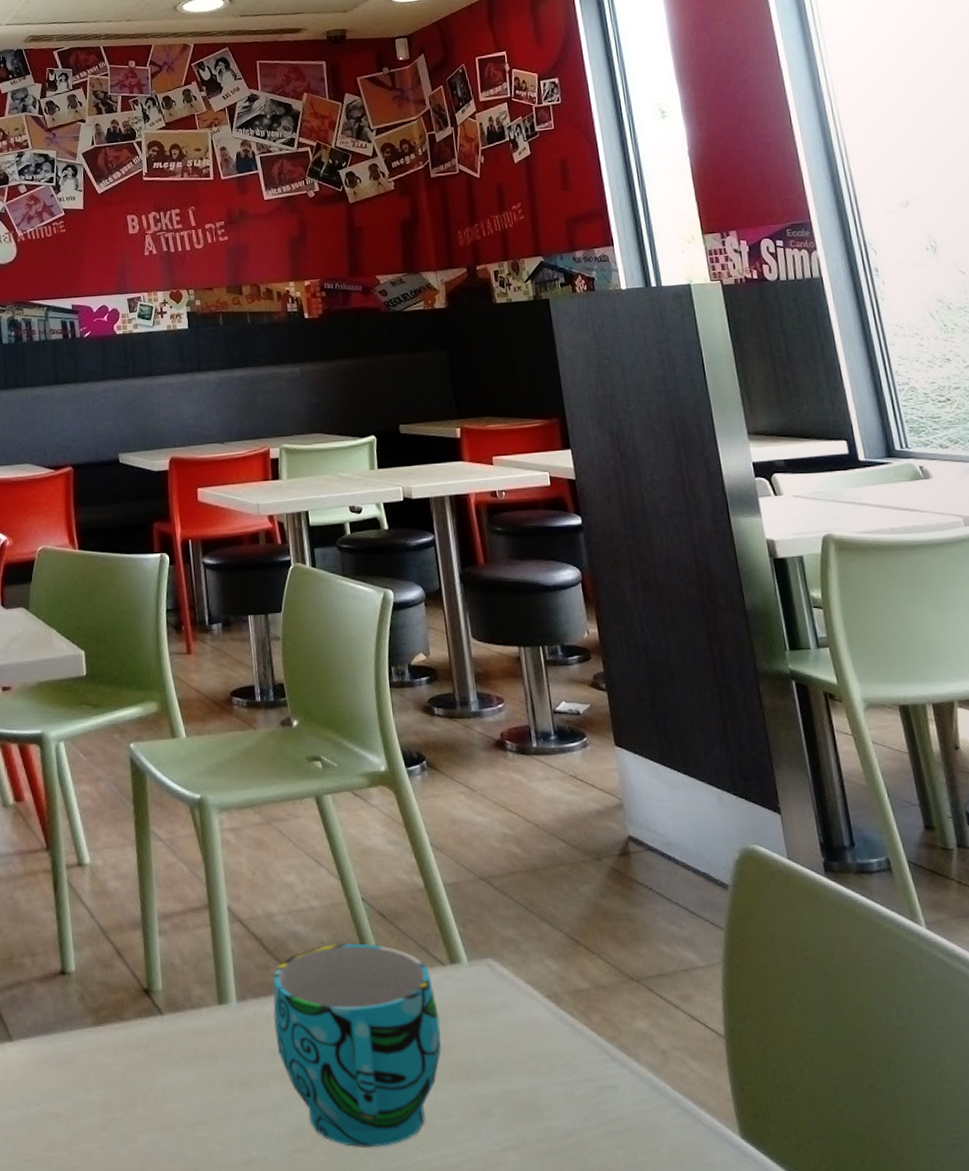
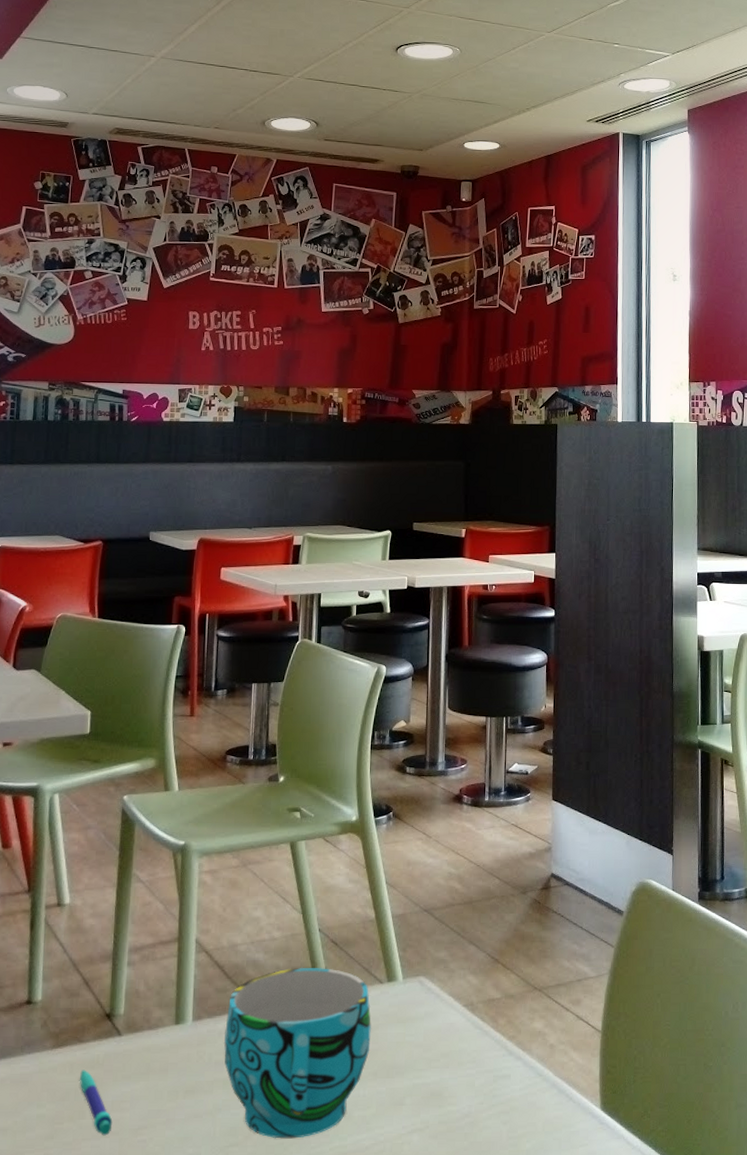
pen: none [126,1051,167,1130] -> present [80,1069,113,1136]

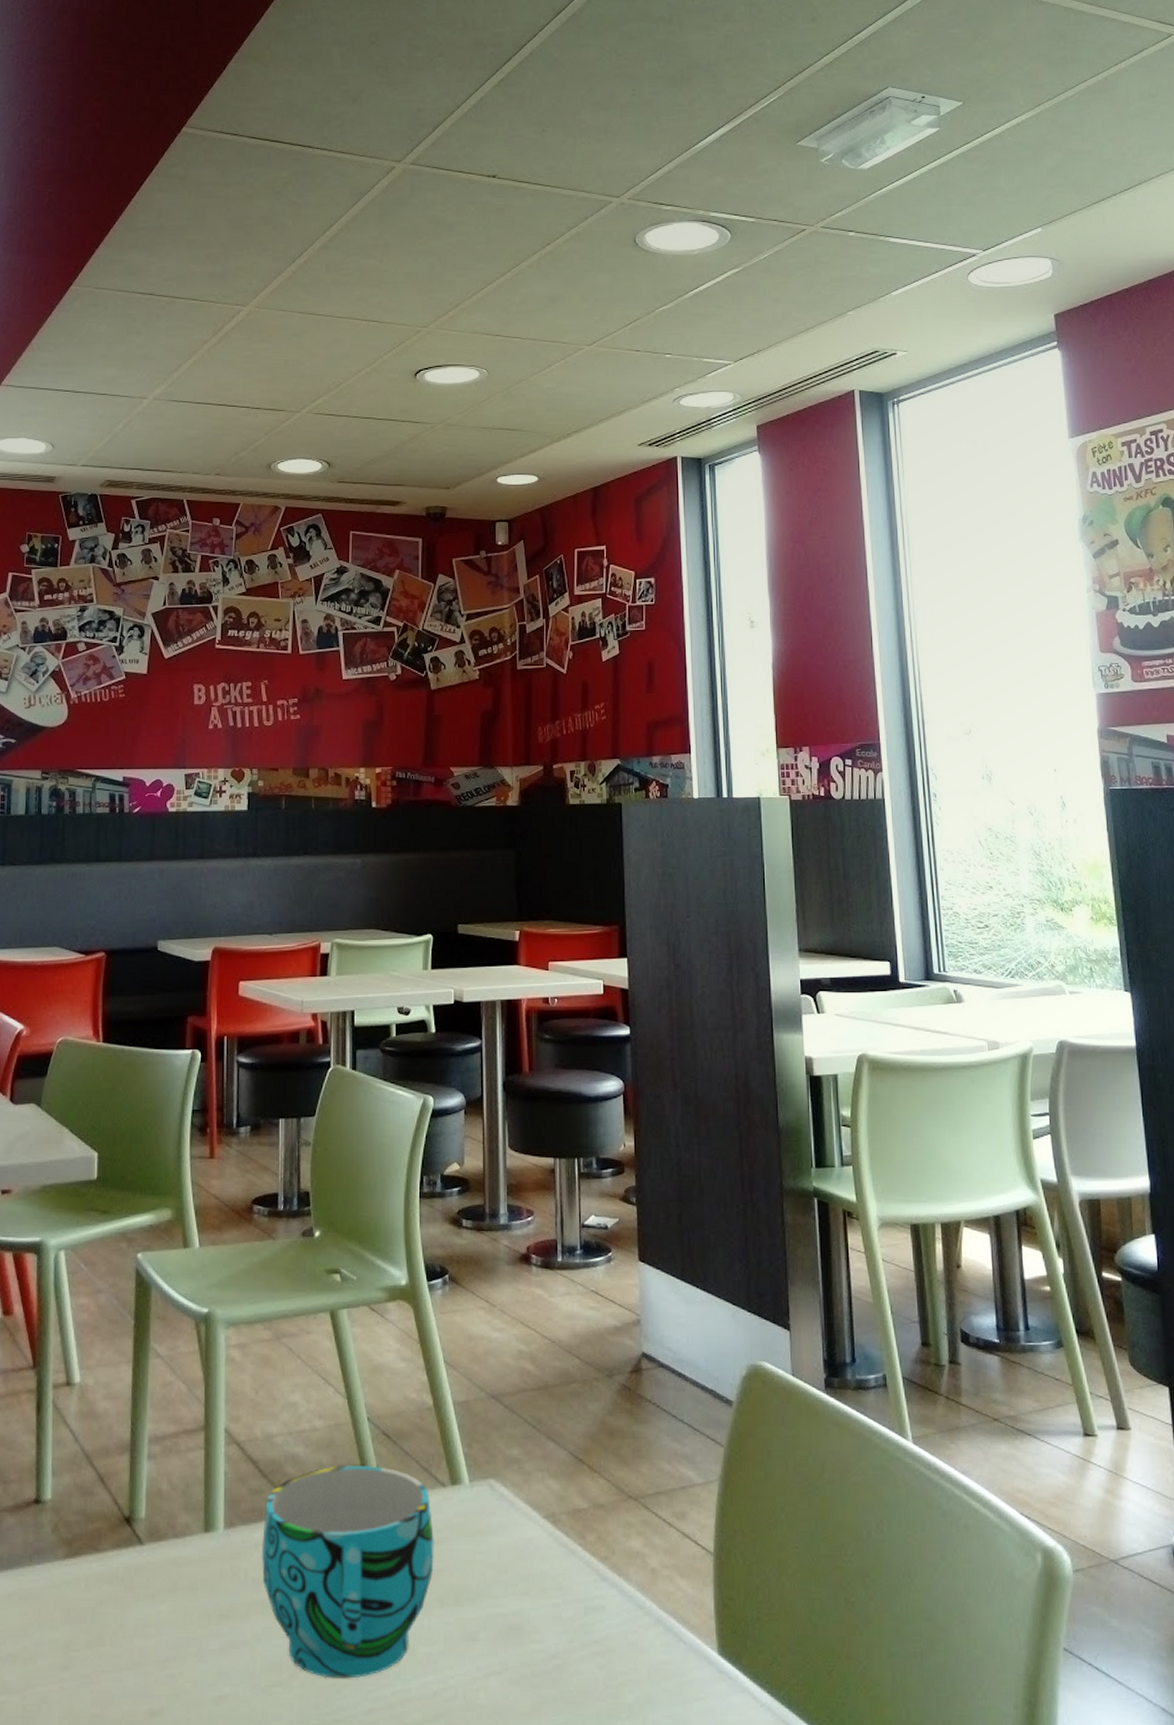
pen: present [80,1069,113,1136] -> none [97,1585,136,1668]

